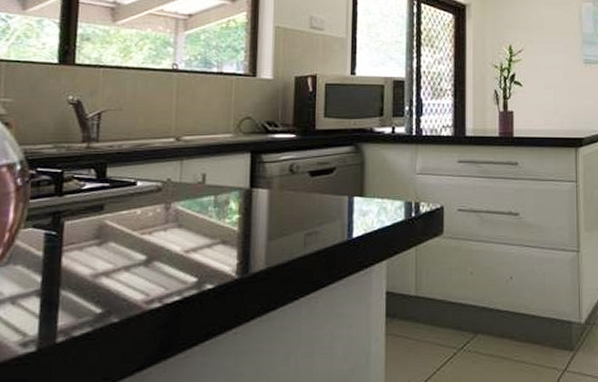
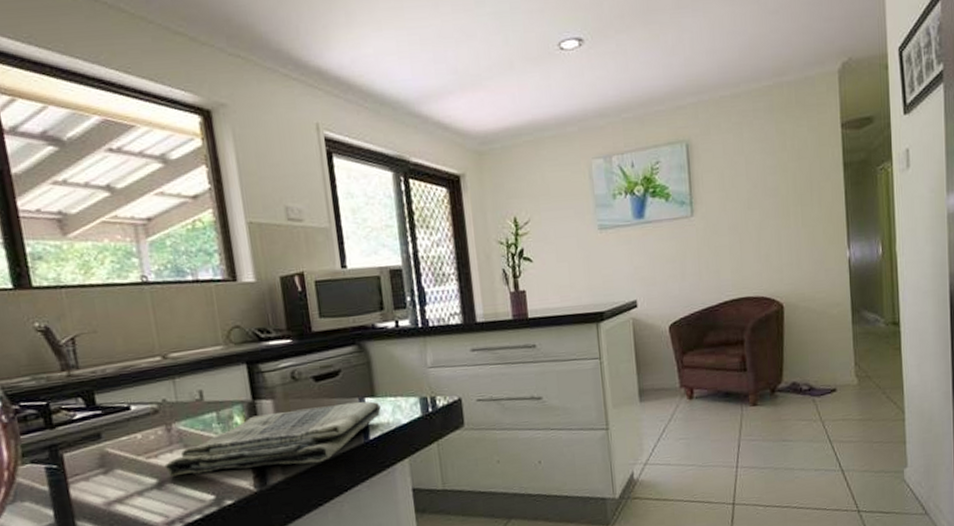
dish towel: none [156,199,367,256] -> present [164,401,381,477]

